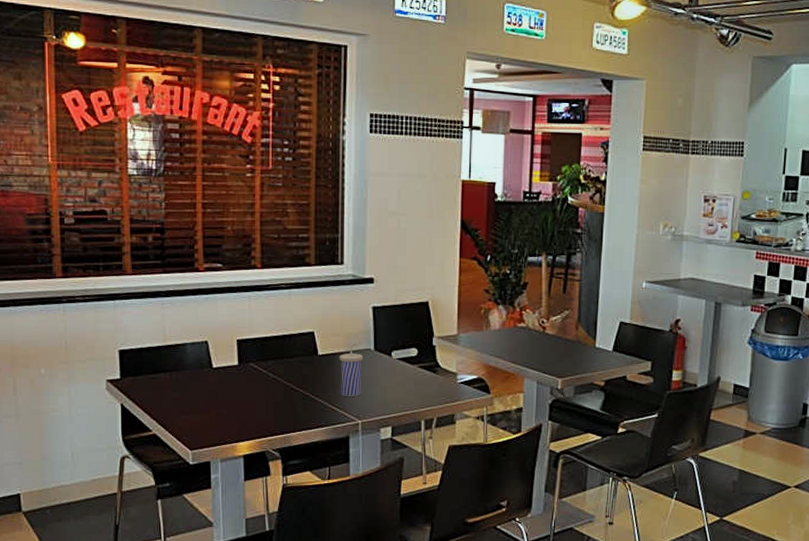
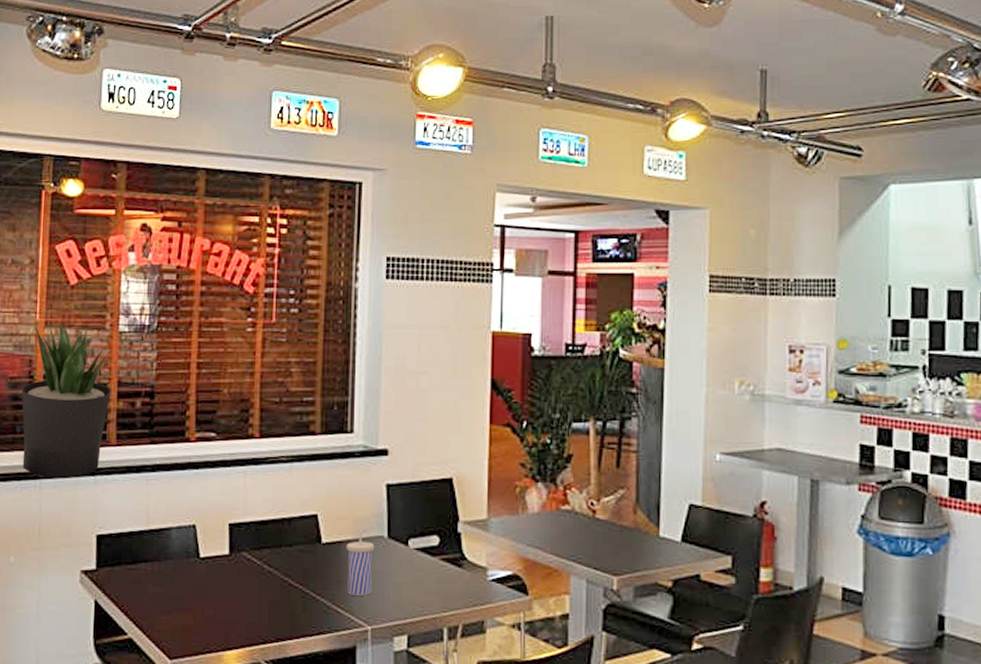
planter: none [39,156,124,303] -> present [21,312,111,479]

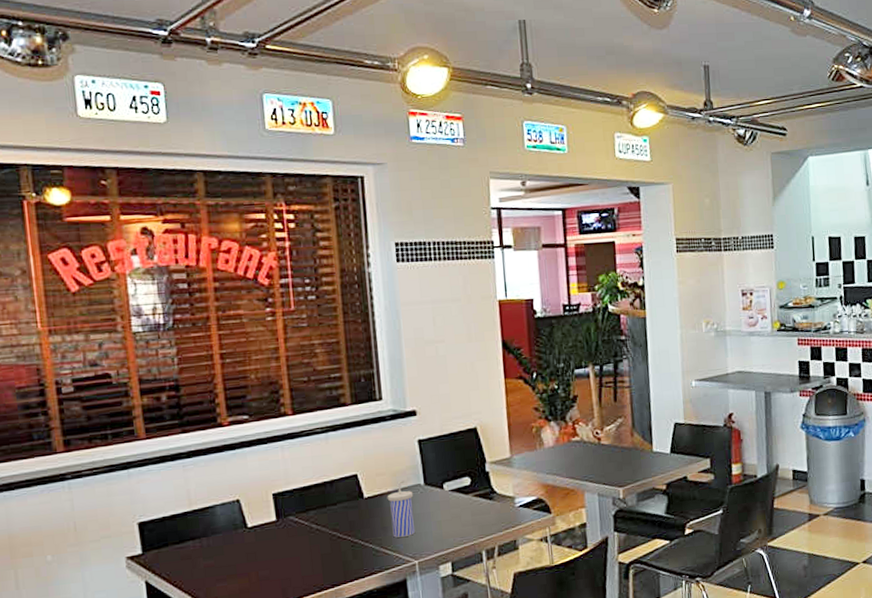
planter: present [21,312,111,479] -> none [32,320,133,478]

